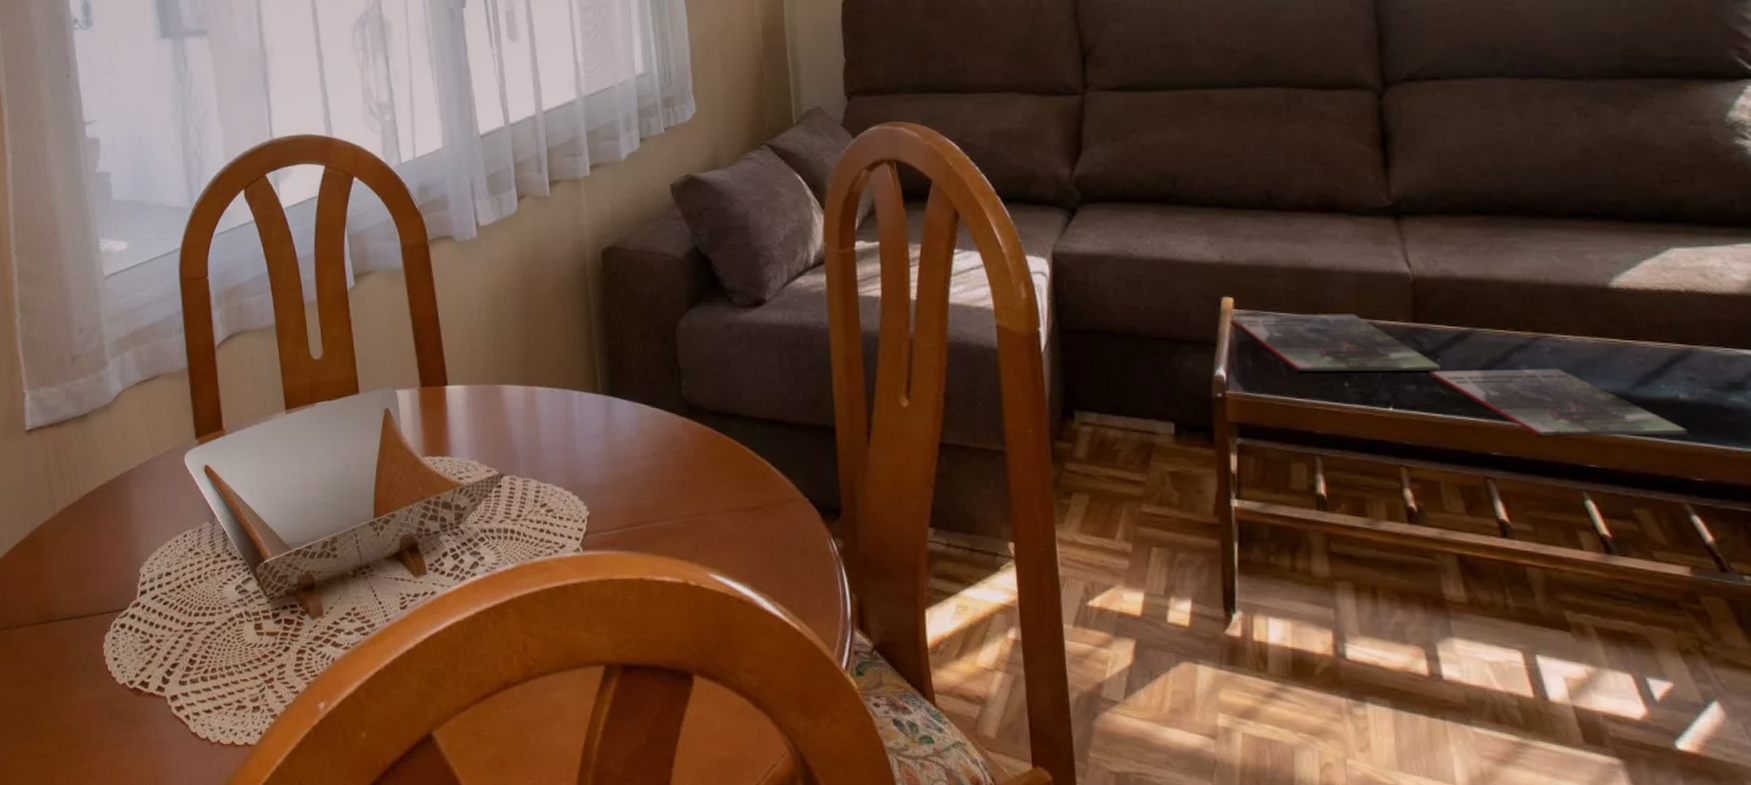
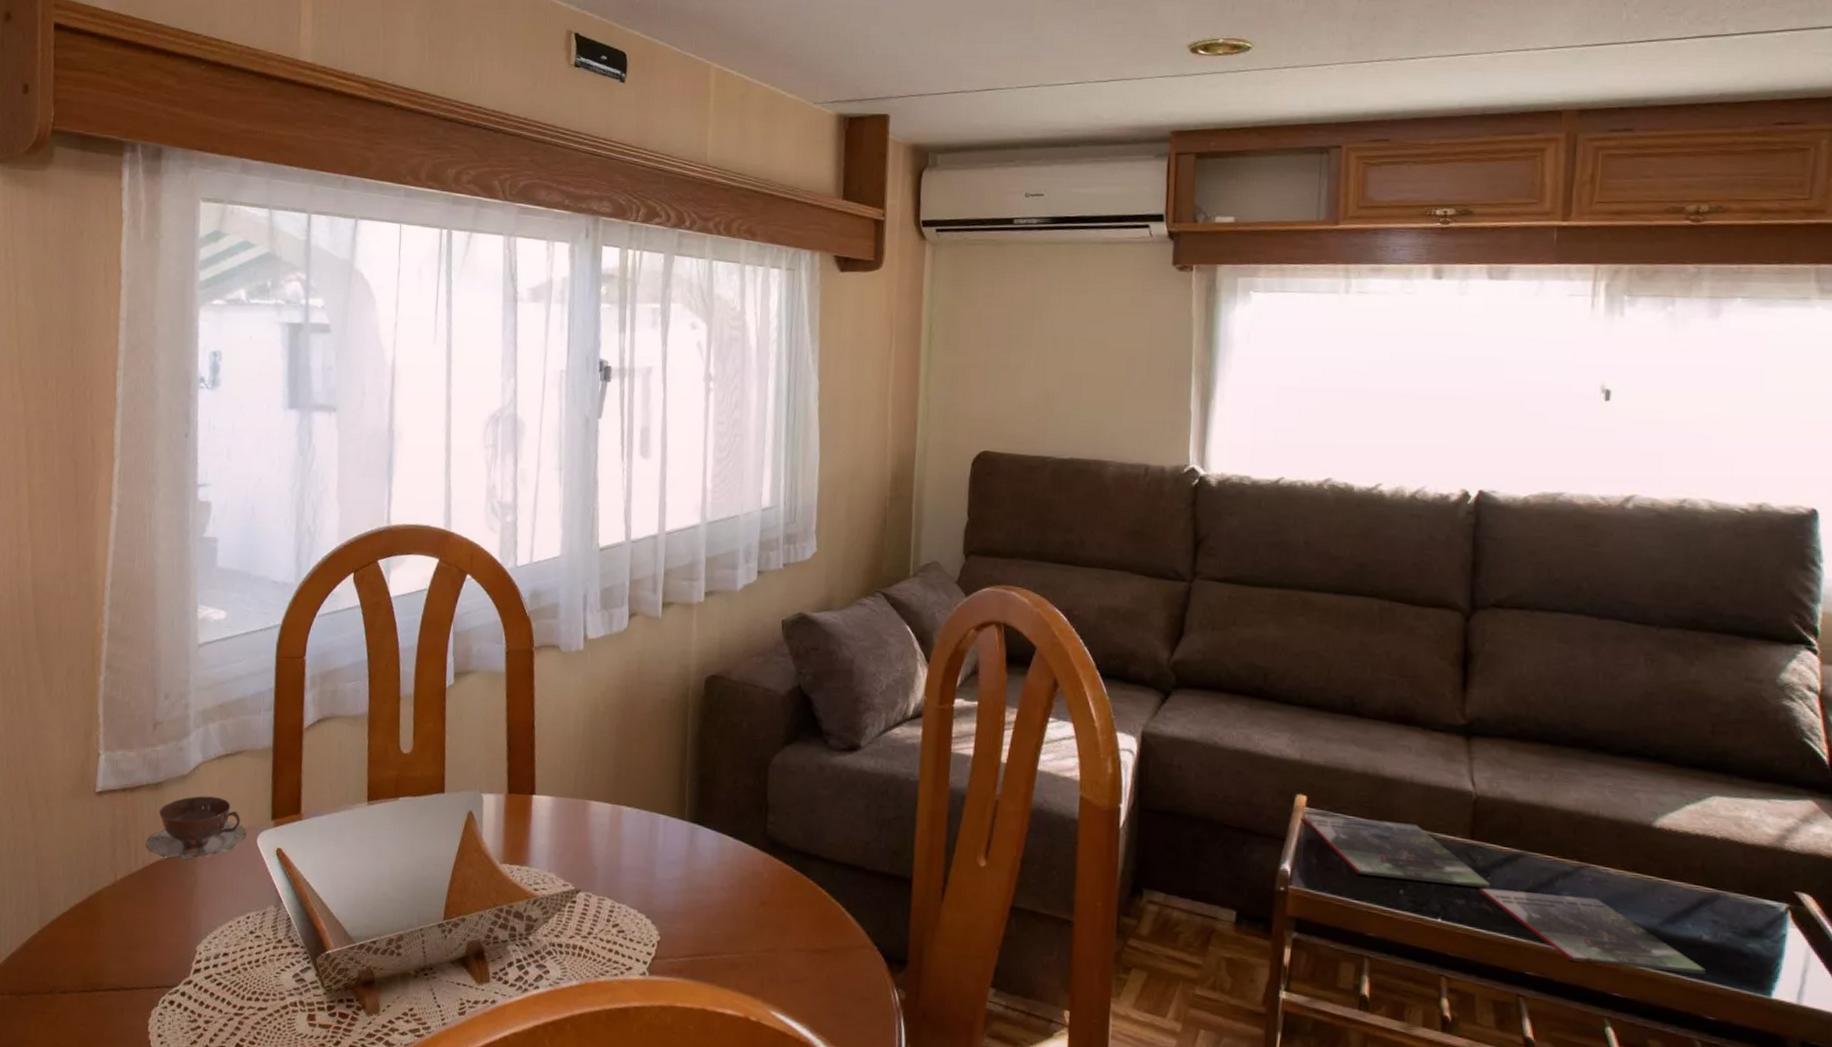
teacup: none [79,423,174,487] -> present [145,796,247,860]

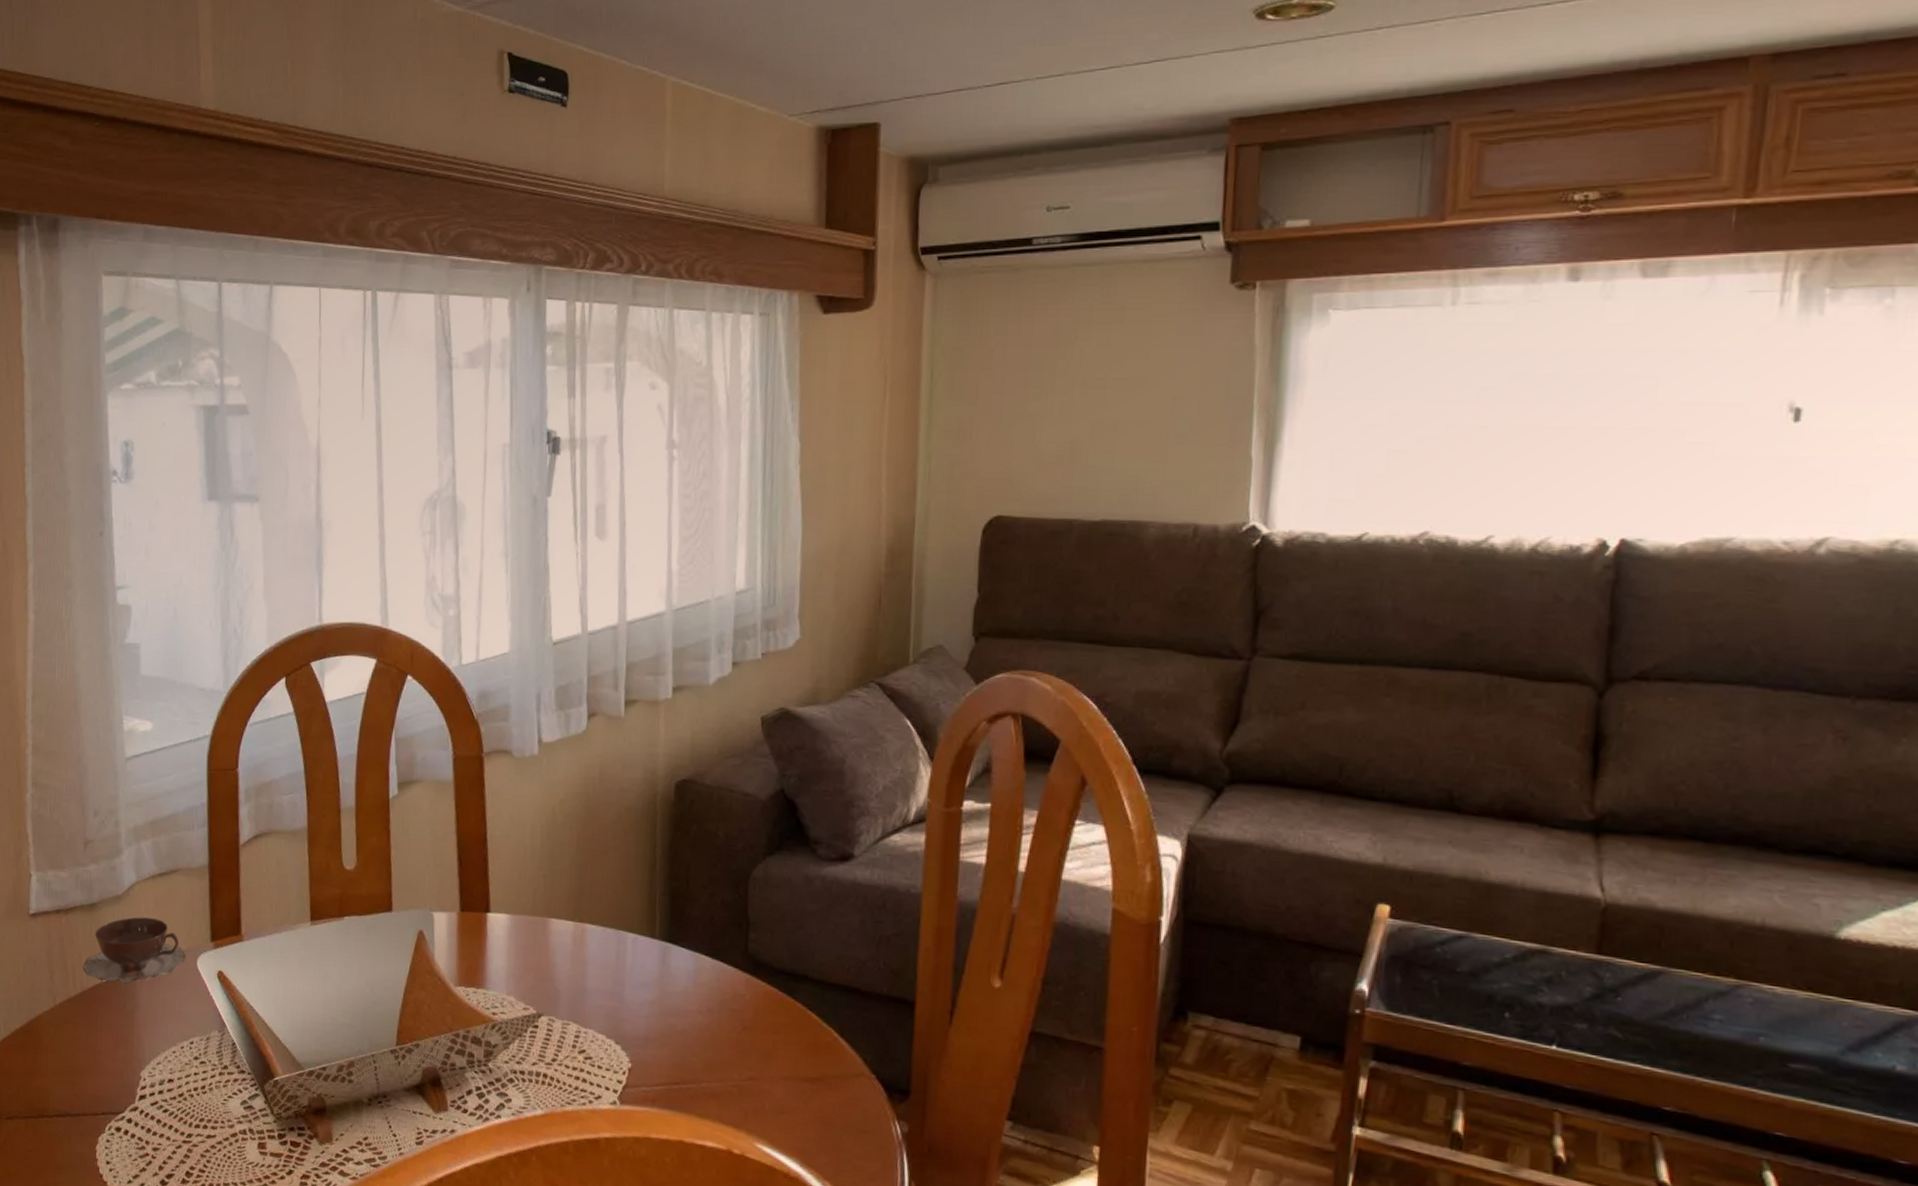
magazine: present [1300,813,1491,888] -> none [1382,925,1621,1011]
magazine: present [1478,887,1706,974] -> none [1605,1009,1899,1111]

